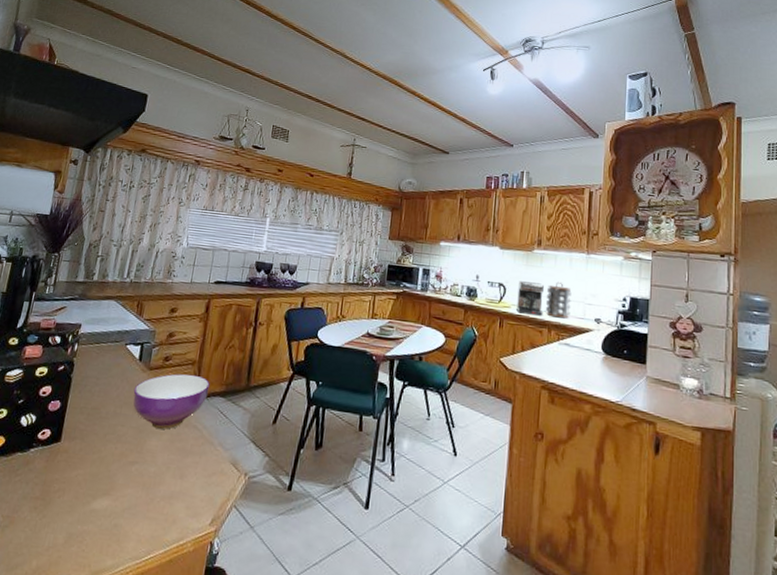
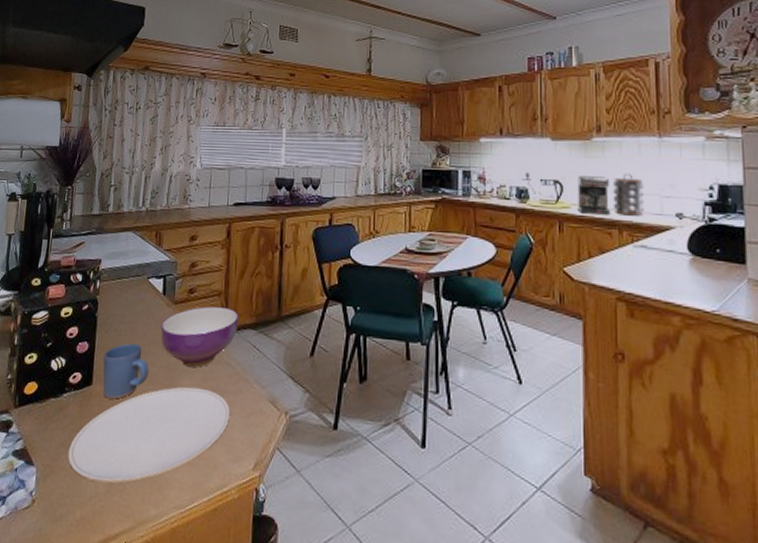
plate: none [29,447,193,535] -> present [68,386,230,483]
mug: none [70,403,119,456] -> present [103,343,149,400]

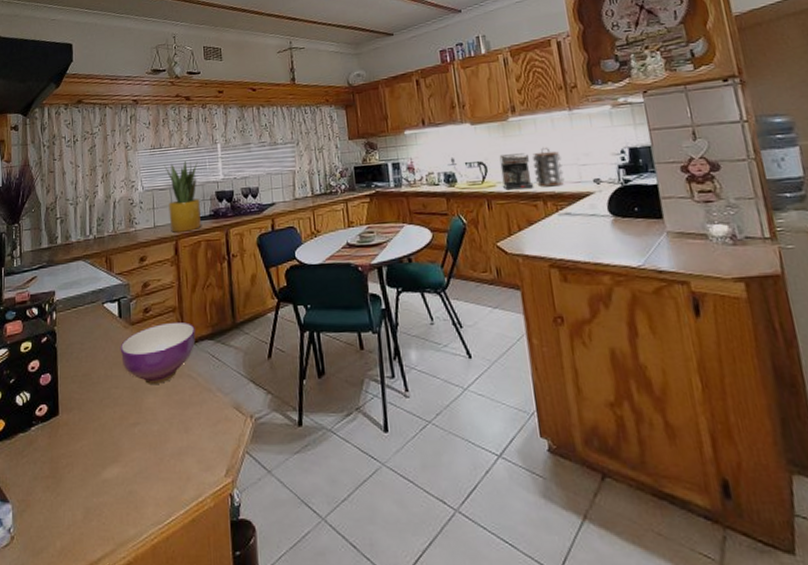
plate: present [68,386,230,483] -> none [42,403,197,510]
mug: present [103,343,149,400] -> none [67,368,113,426]
planter: none [224,143,261,216] -> present [164,161,202,233]

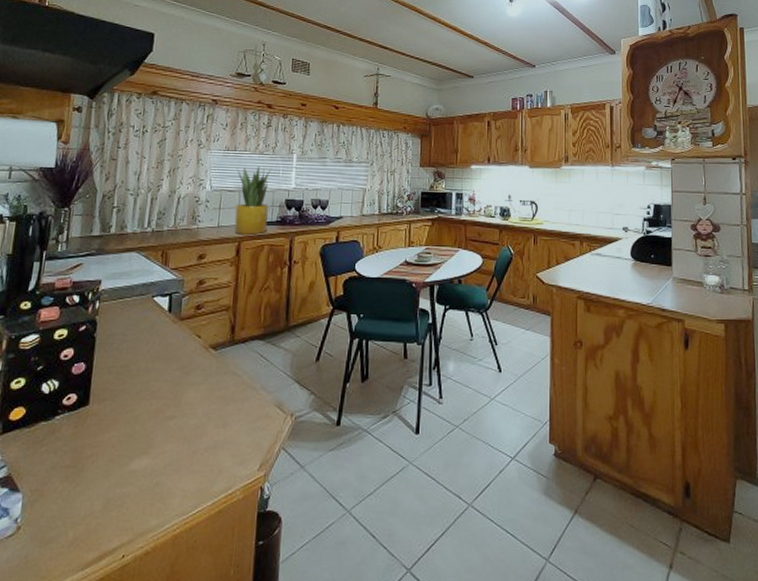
bowl: present [120,321,196,384] -> none [164,320,247,379]
coffee maker: present [499,153,534,190] -> none [549,197,575,229]
spice rack: present [531,147,565,187] -> none [576,195,600,230]

